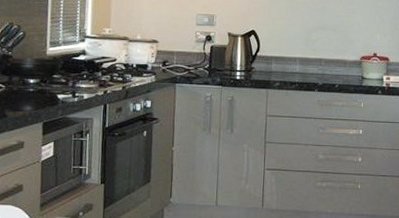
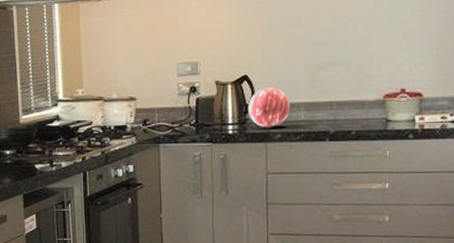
decorative orb: none [253,42,288,77] -> present [247,87,290,128]

